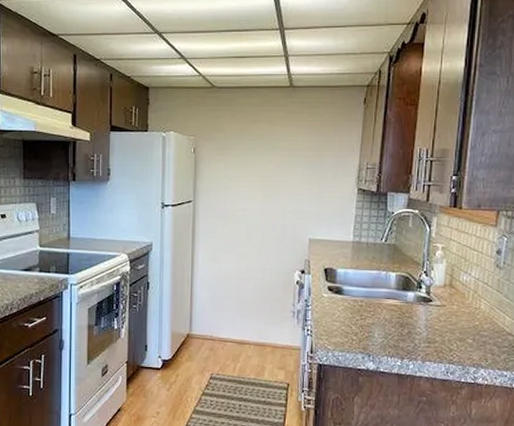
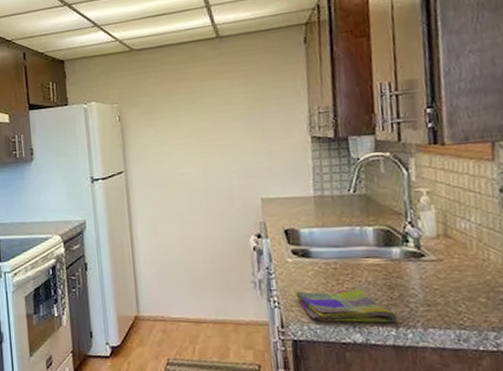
dish towel: none [326,322,404,355] -> present [296,289,397,323]

